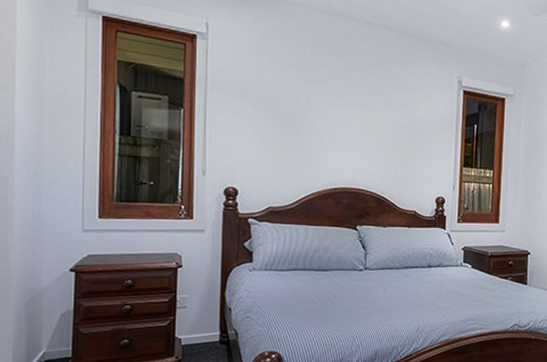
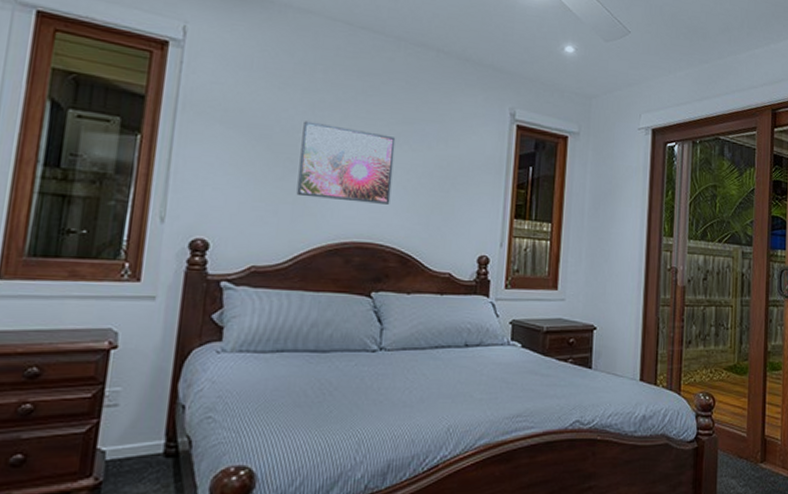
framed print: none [297,94,369,158] -> present [296,121,396,205]

